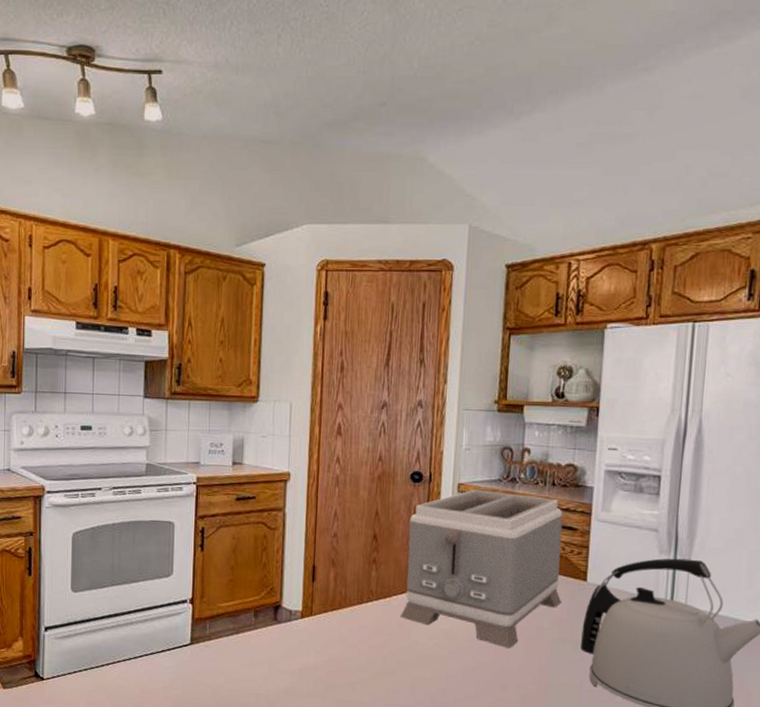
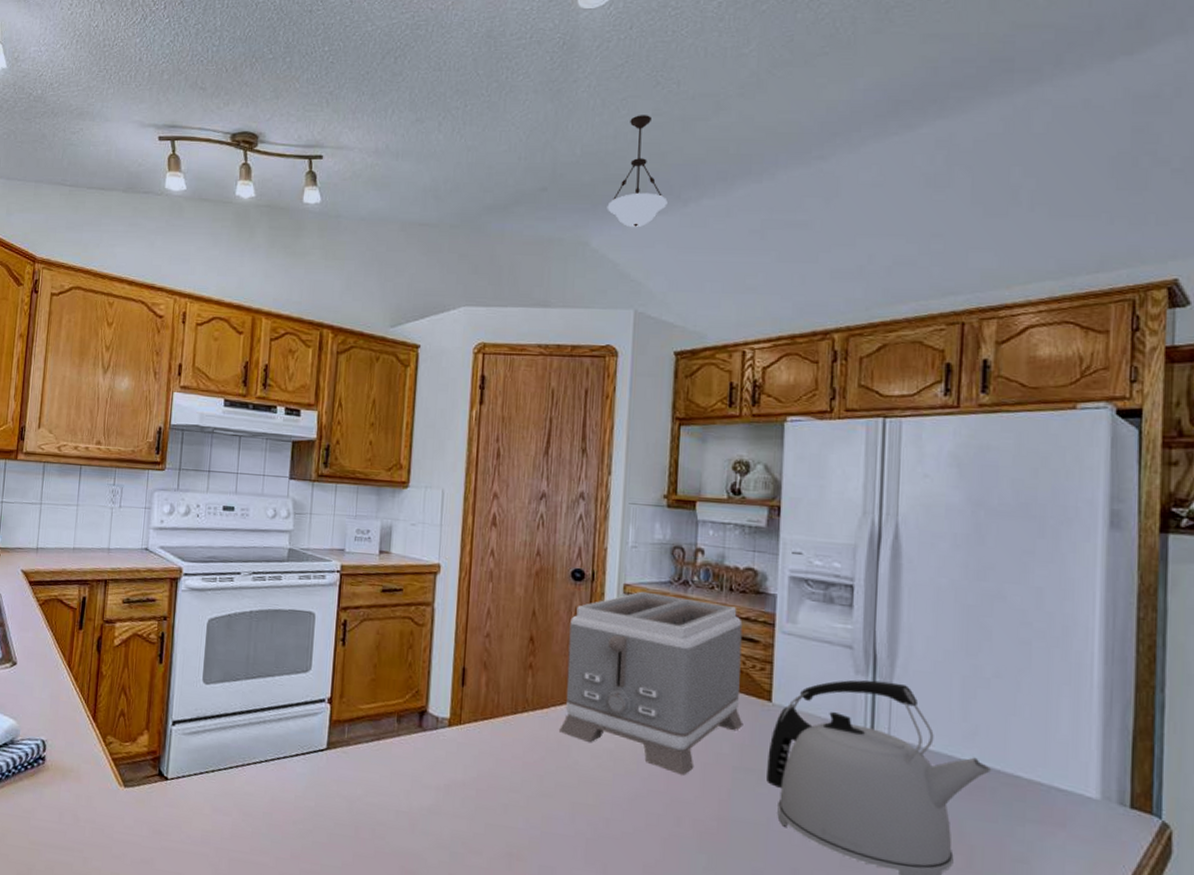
pendant light: none [443,26,501,143] -> present [607,115,668,228]

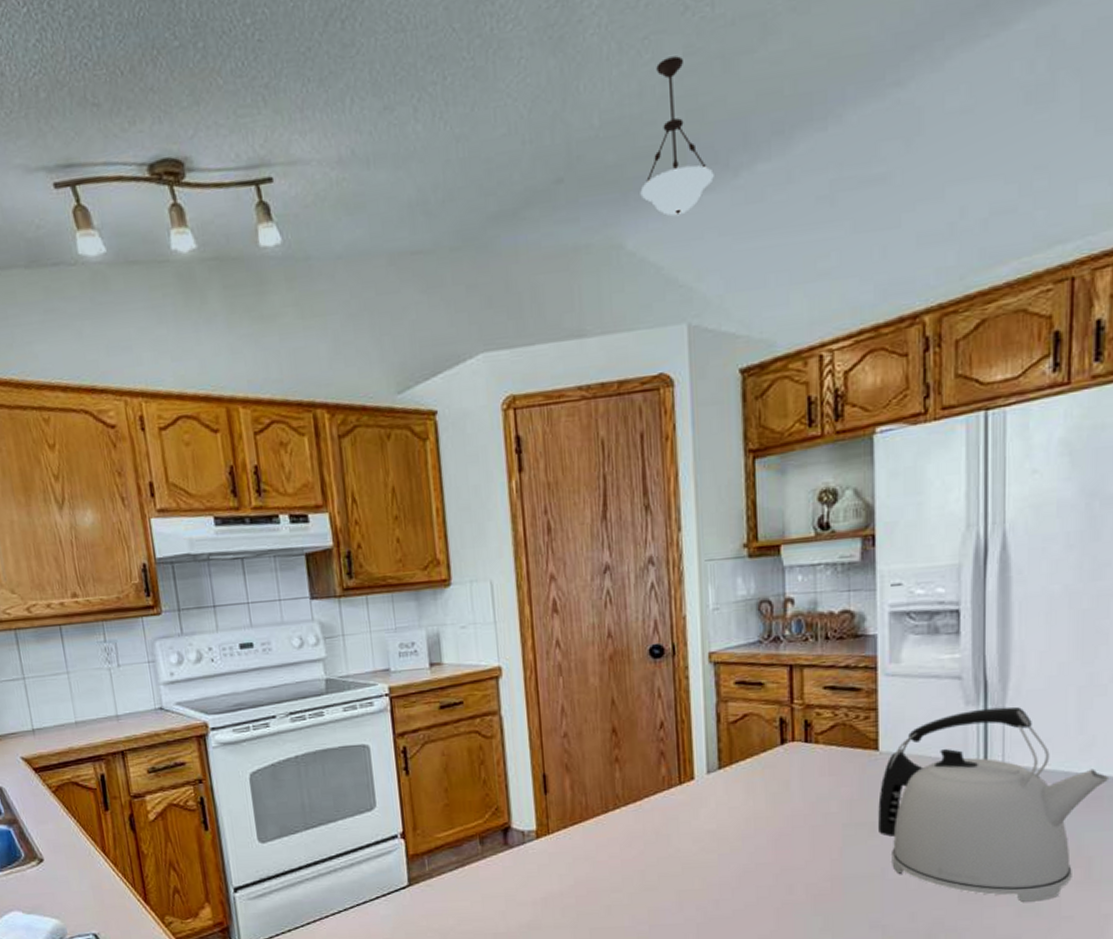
toaster: present [559,591,743,775] -> none [654,656,851,843]

